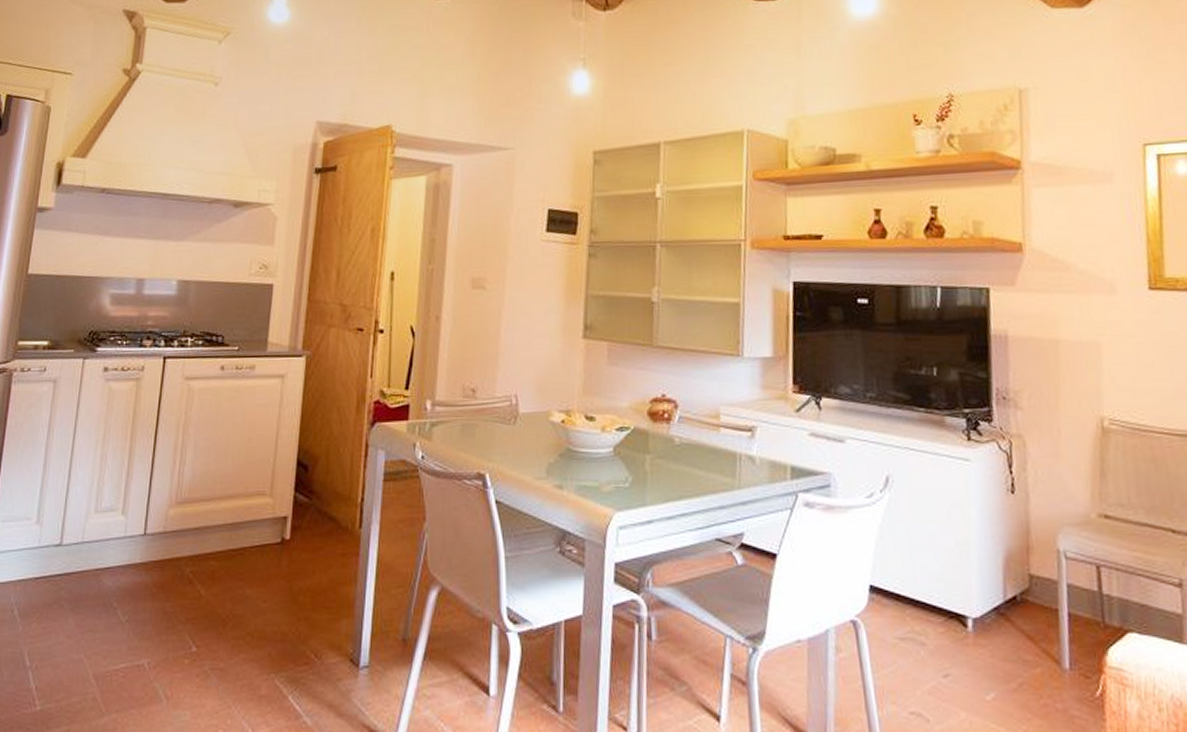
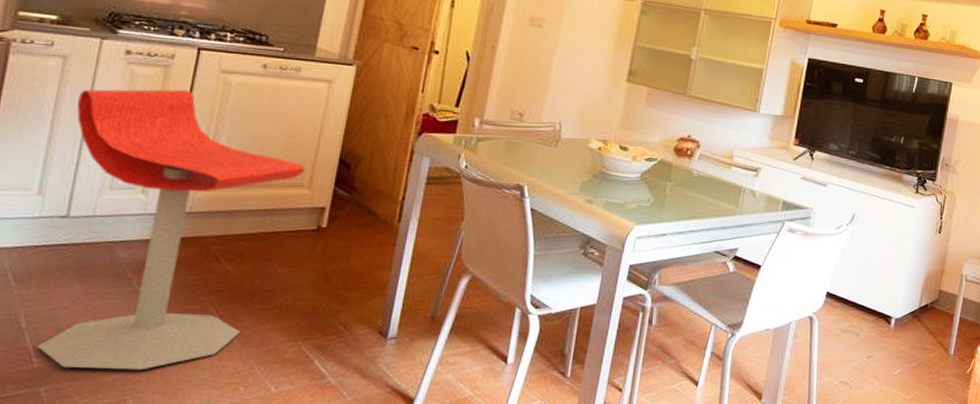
stool: none [39,401,266,712] -> present [37,89,305,371]

